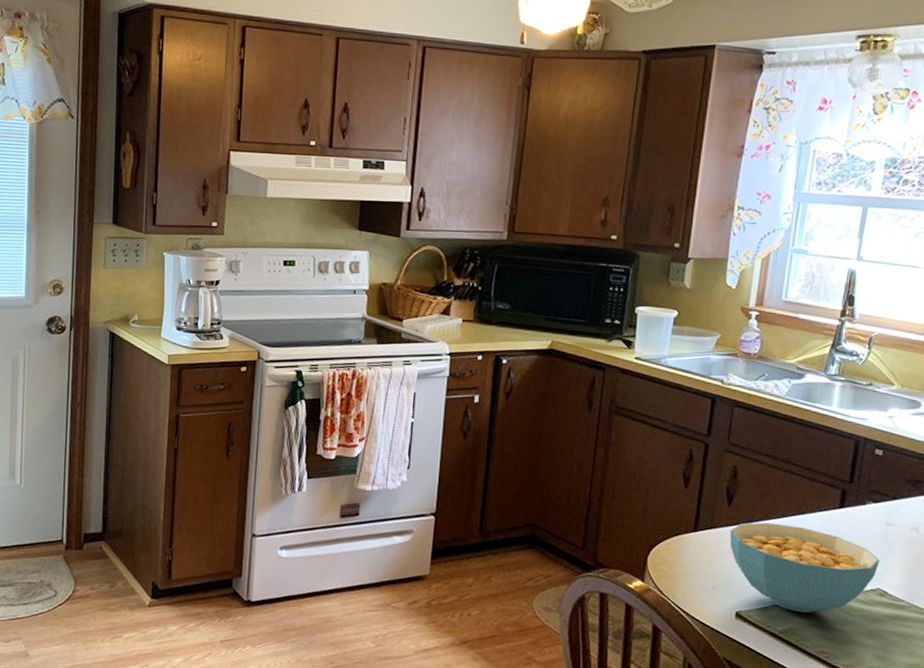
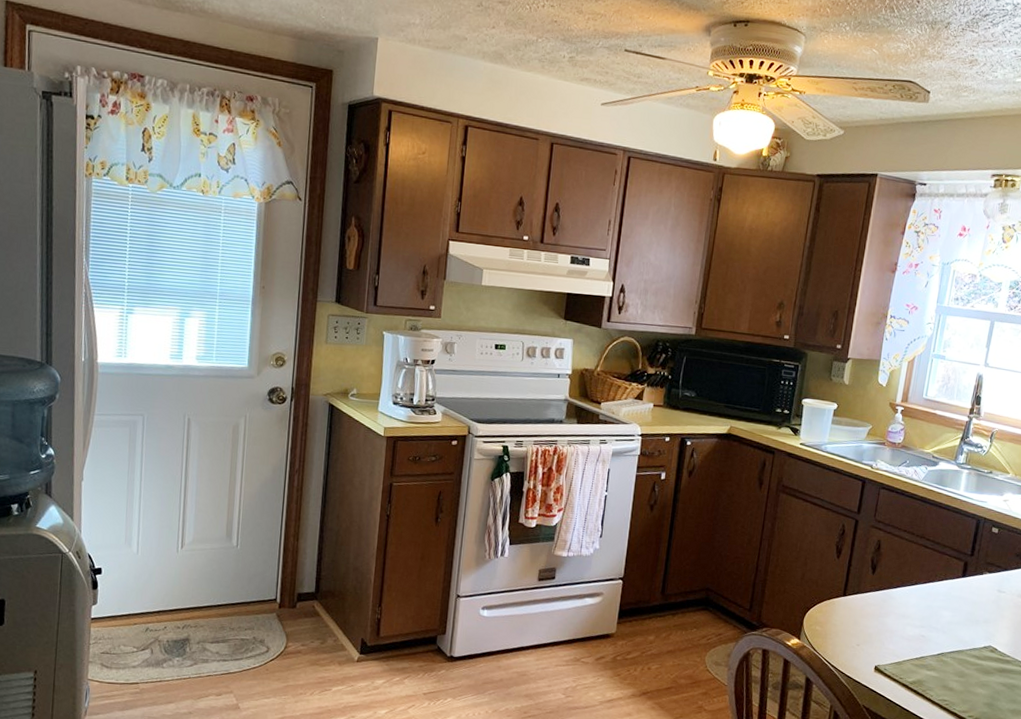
cereal bowl: present [729,522,880,613] -> none [872,589,992,667]

